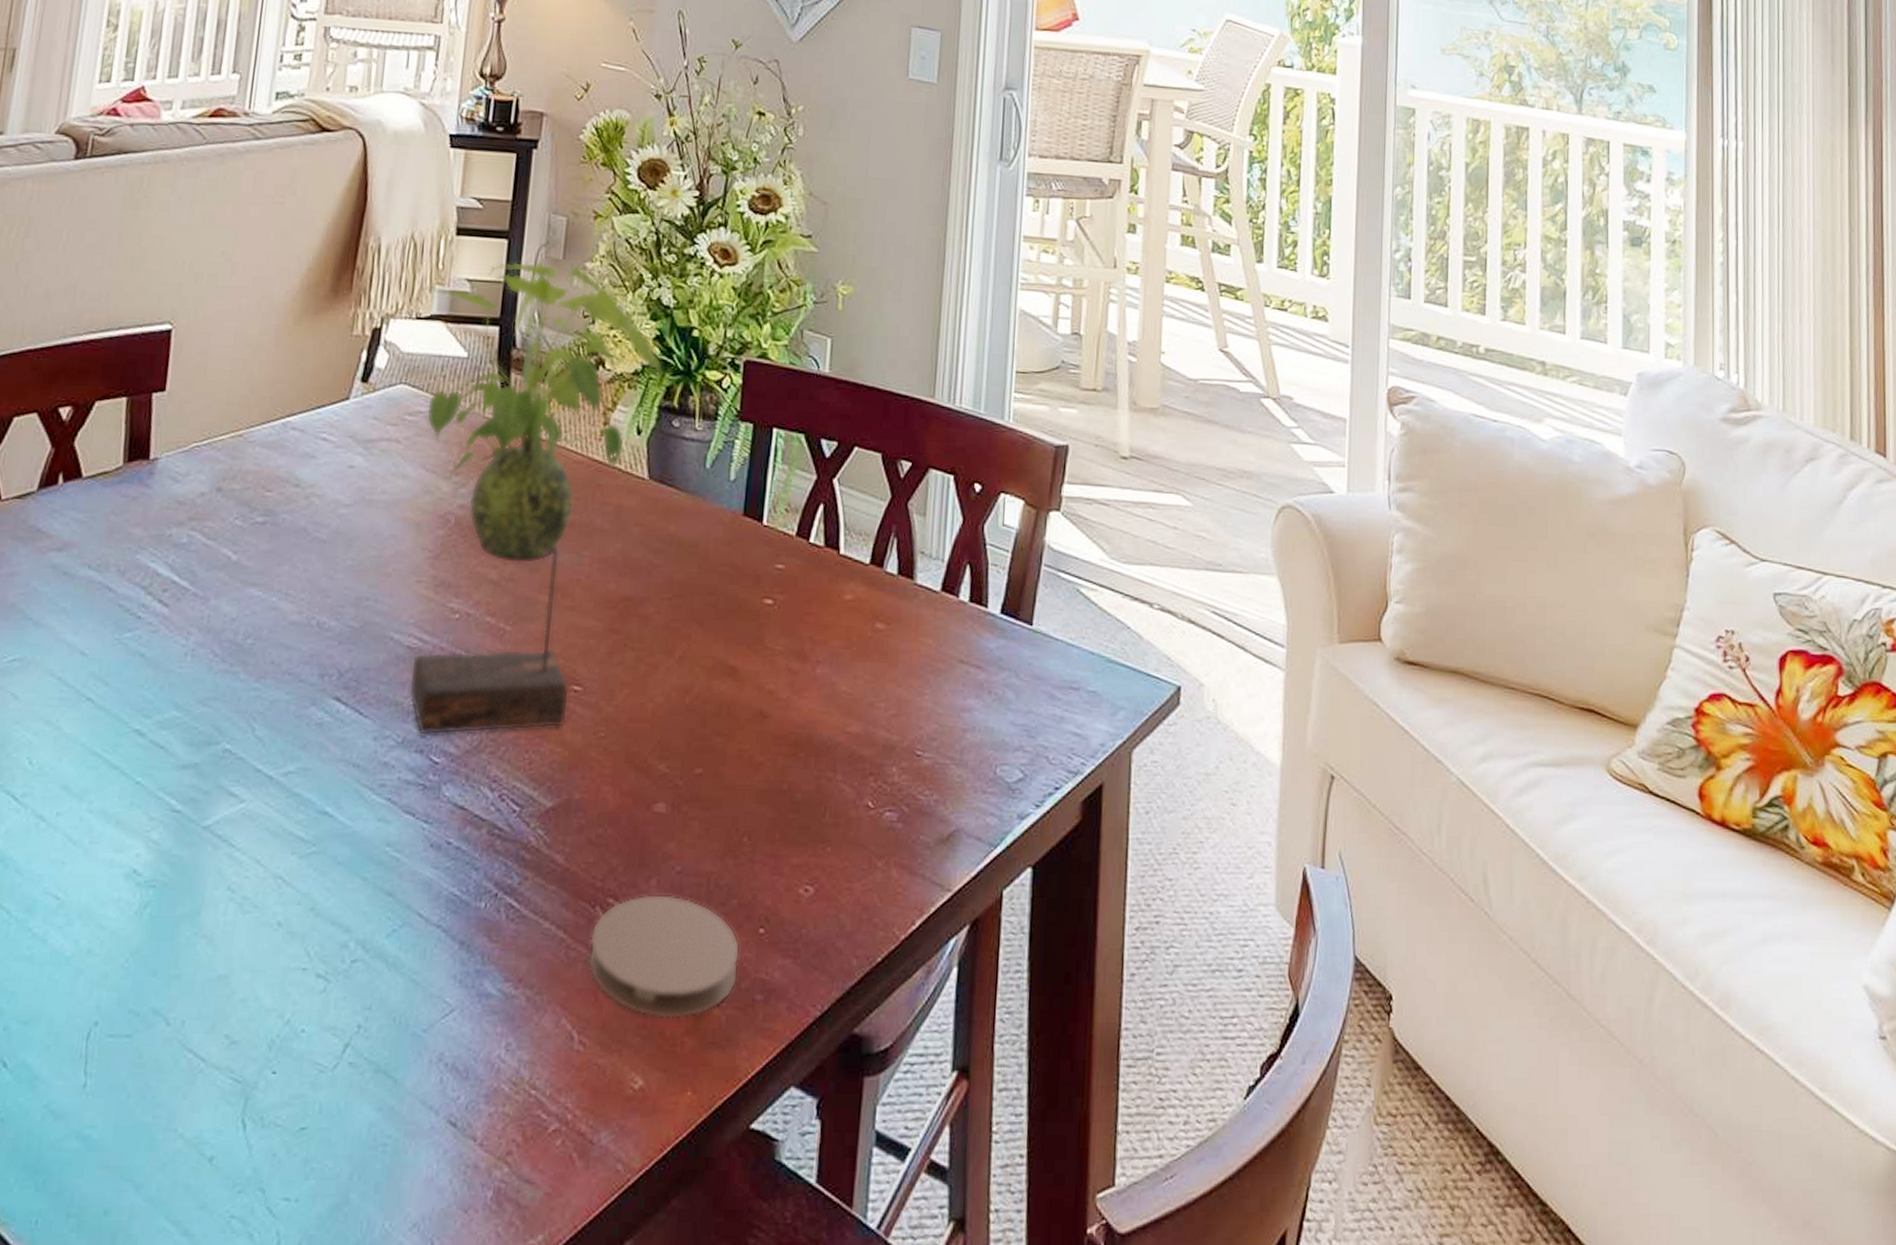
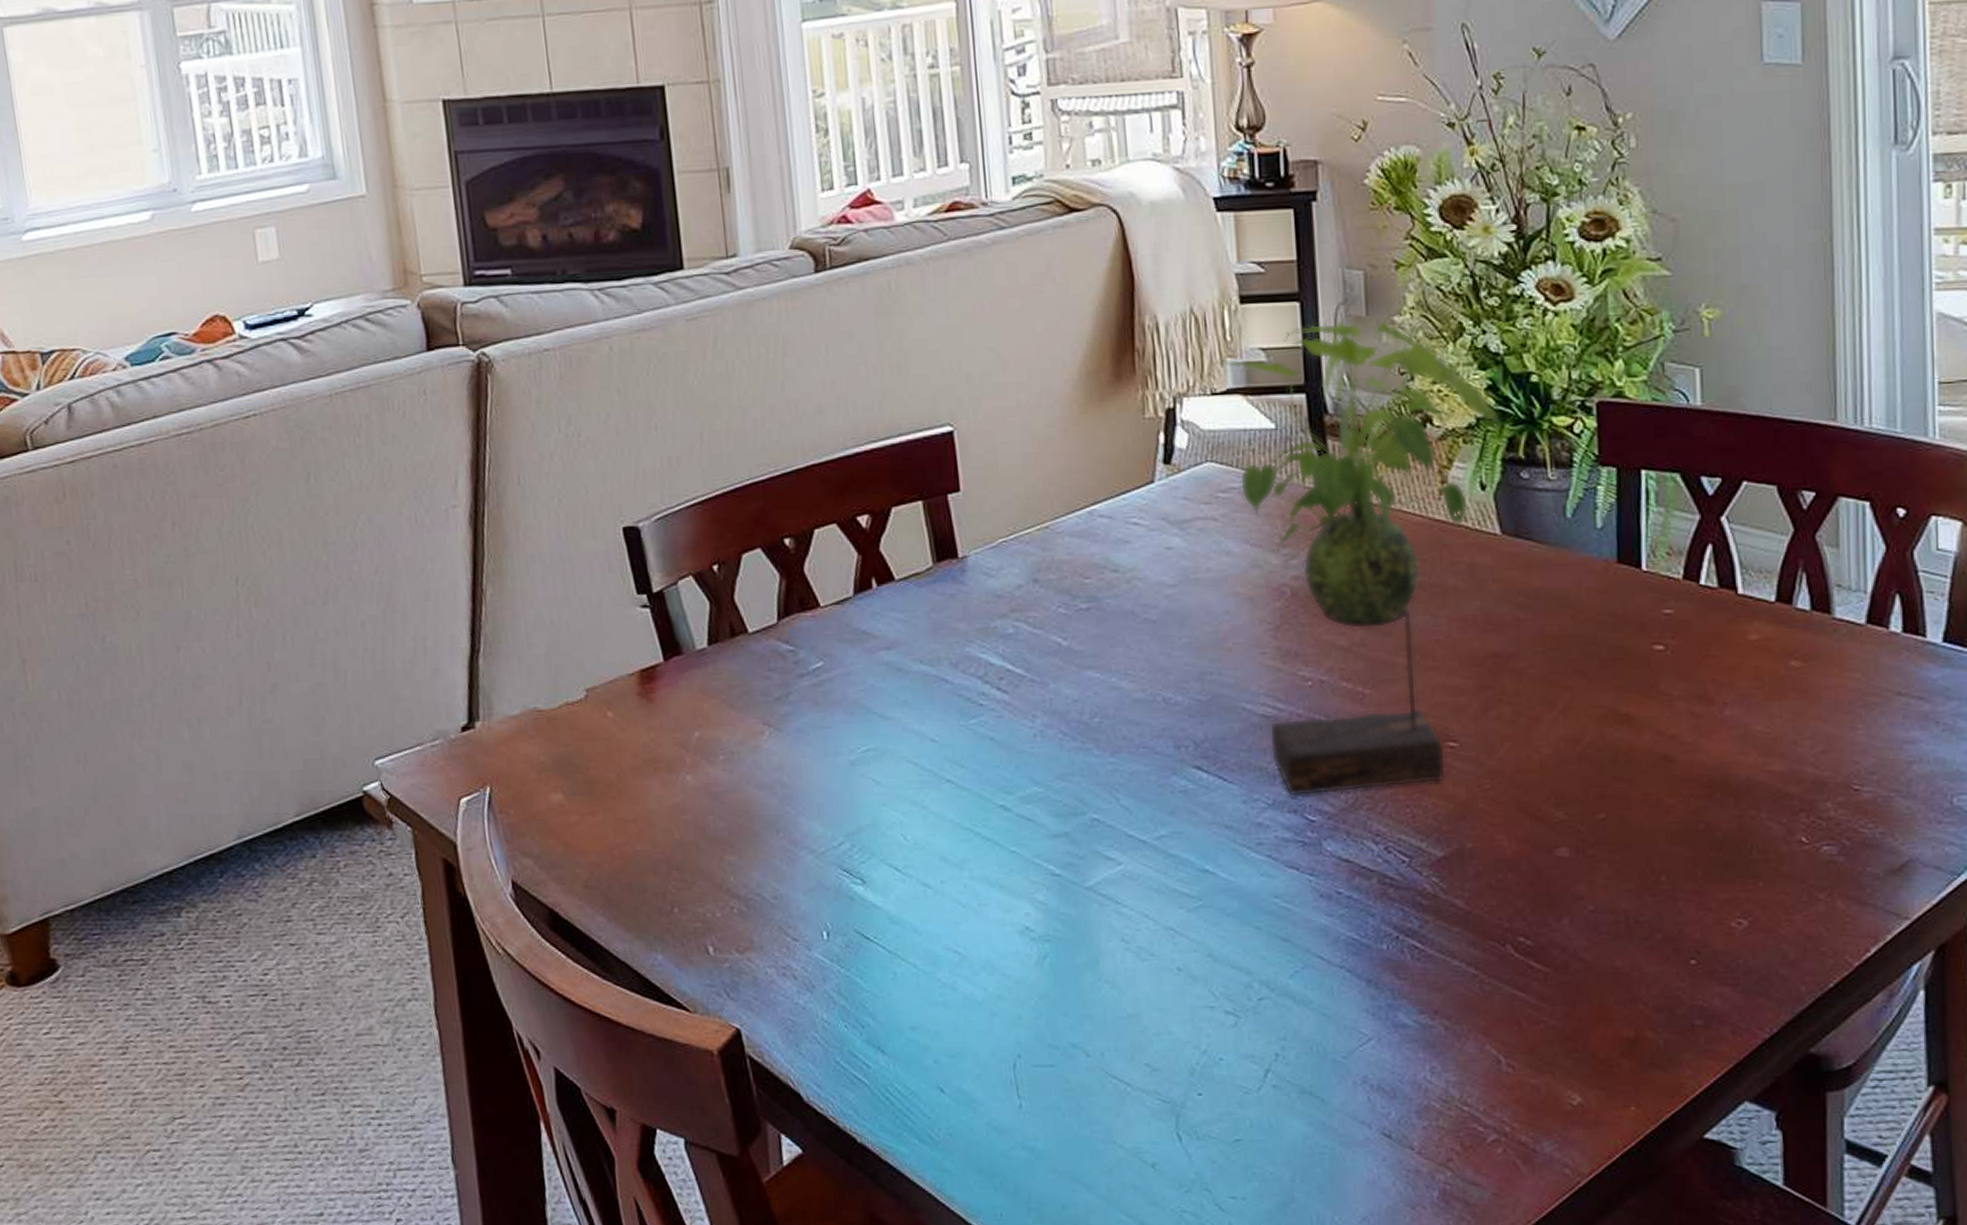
coaster: present [588,893,741,1019] -> none [1504,931,1673,1043]

